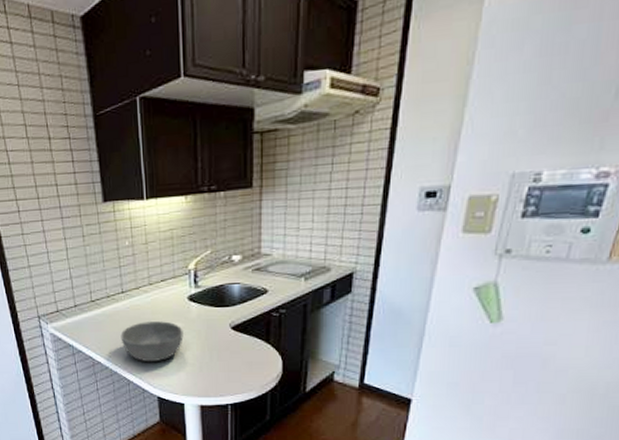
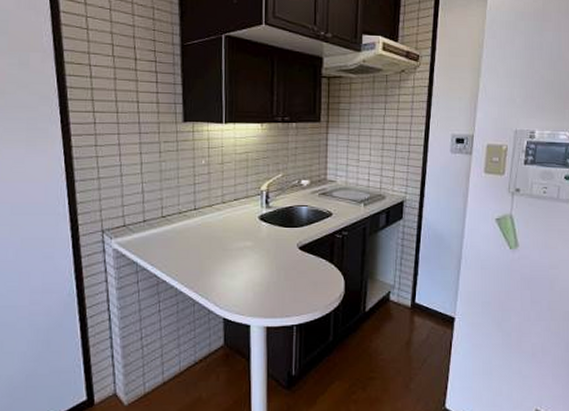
bowl: present [120,321,184,362] -> none [189,239,253,282]

